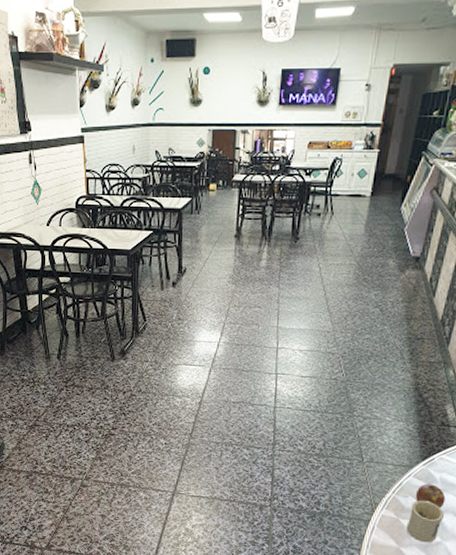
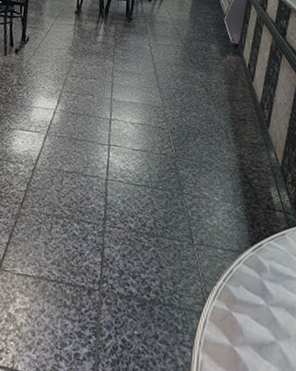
mug: present [406,483,446,543] -> none [239,272,276,342]

